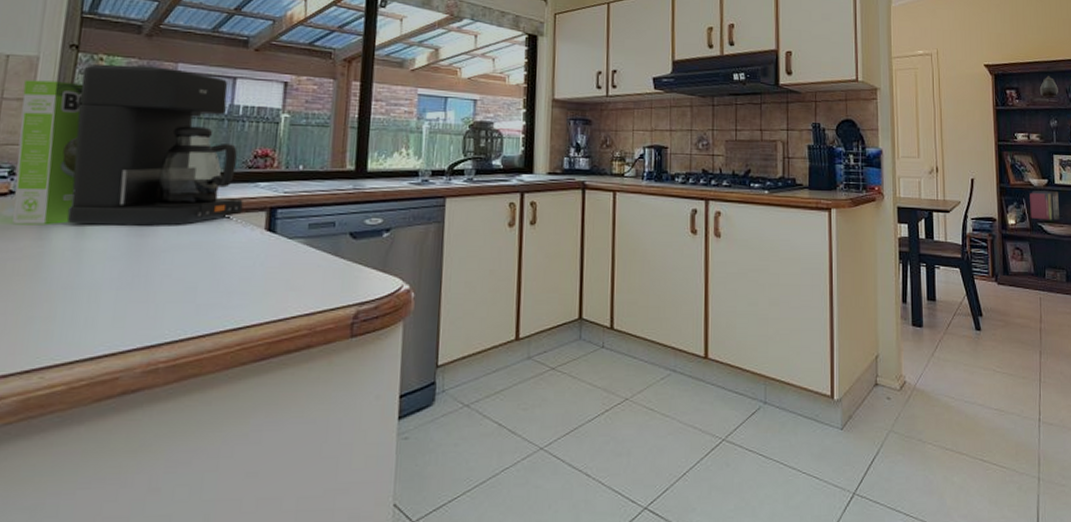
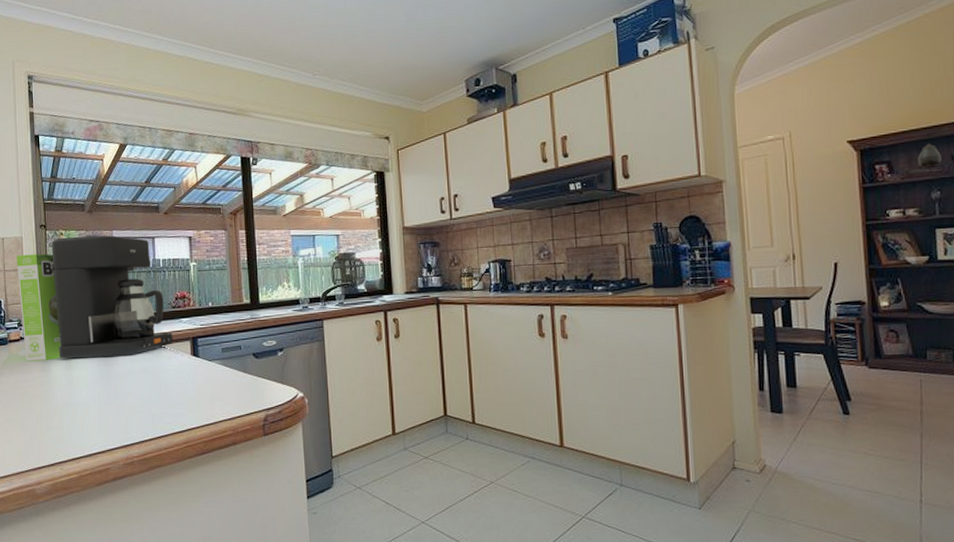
books: present [1030,191,1061,221] -> none [906,268,945,300]

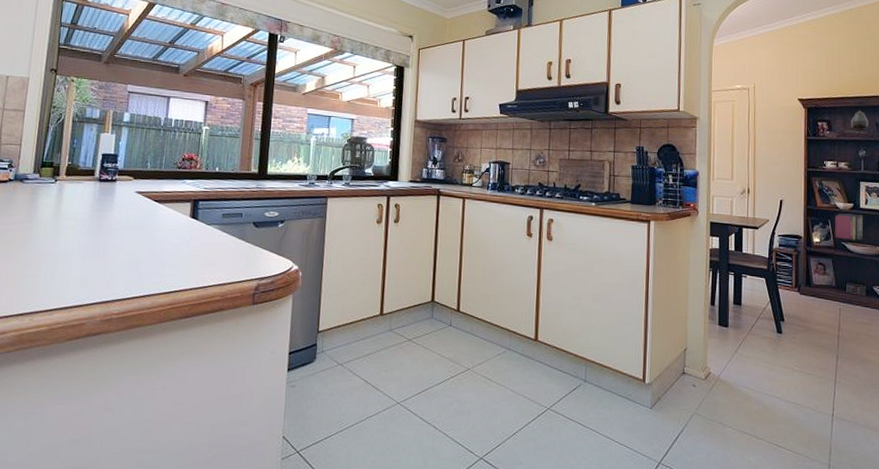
cake mix box: present [16,253,61,361] -> none [10,95,60,205]
coffee maker: present [51,235,173,359] -> none [48,84,174,210]
books: none [906,268,945,300] -> present [835,213,864,241]

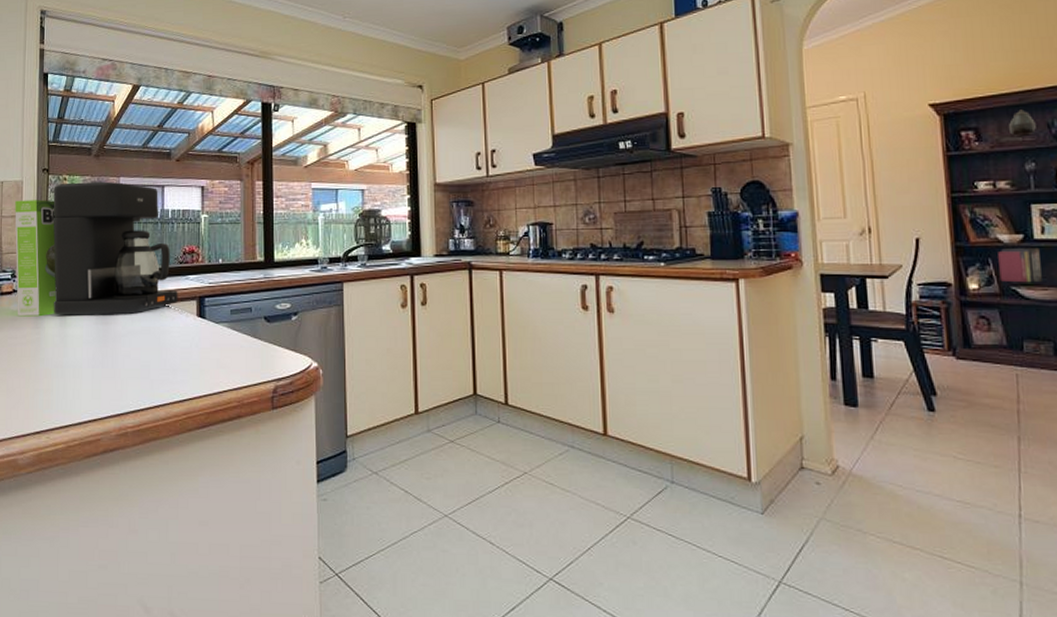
cake mix box: none [10,95,60,205] -> present [15,200,57,316]
coffee maker: none [48,84,174,210] -> present [53,181,178,315]

